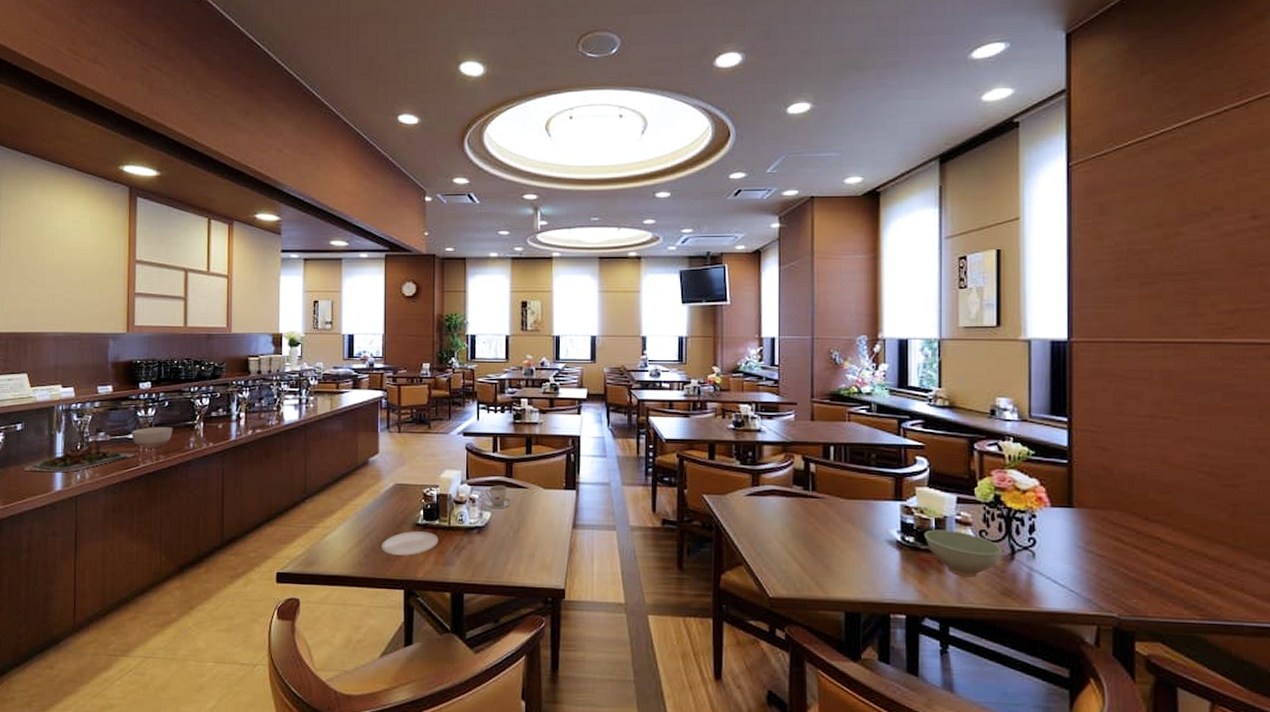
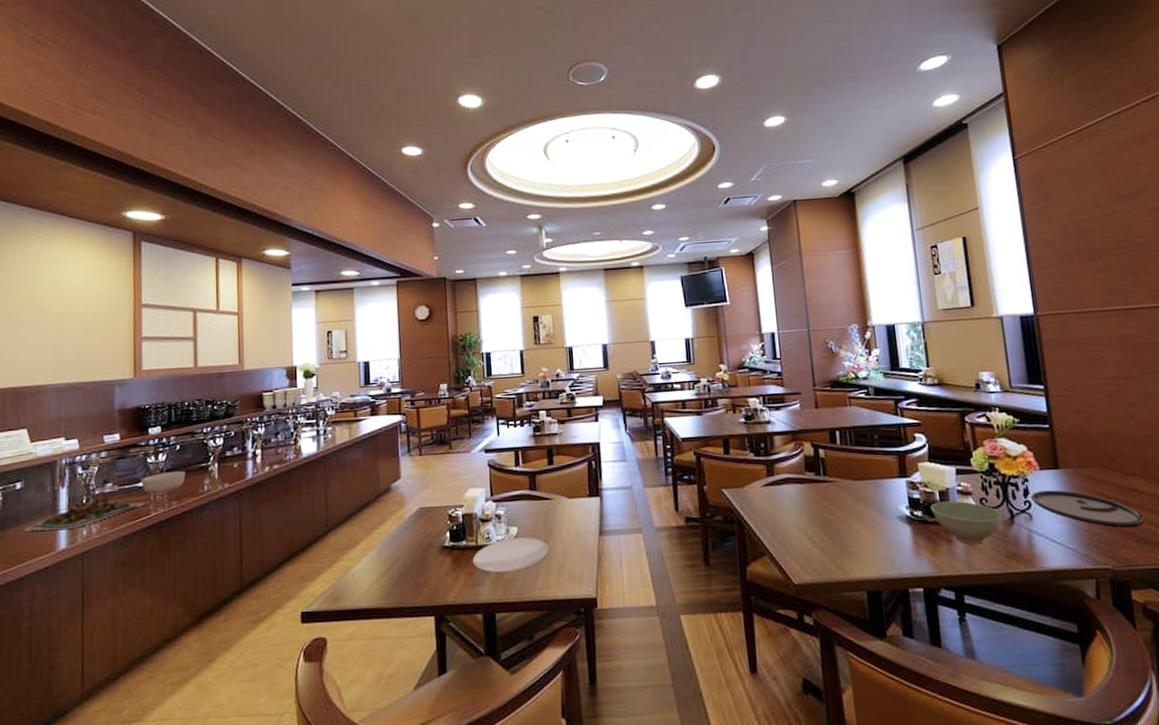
plate: present [382,530,439,556] -> none [409,553,467,582]
plate: none [444,522,521,555] -> present [472,537,549,573]
teacup: present [484,485,512,509] -> none [509,498,538,524]
plate: none [1037,529,1162,577] -> present [1031,490,1145,528]

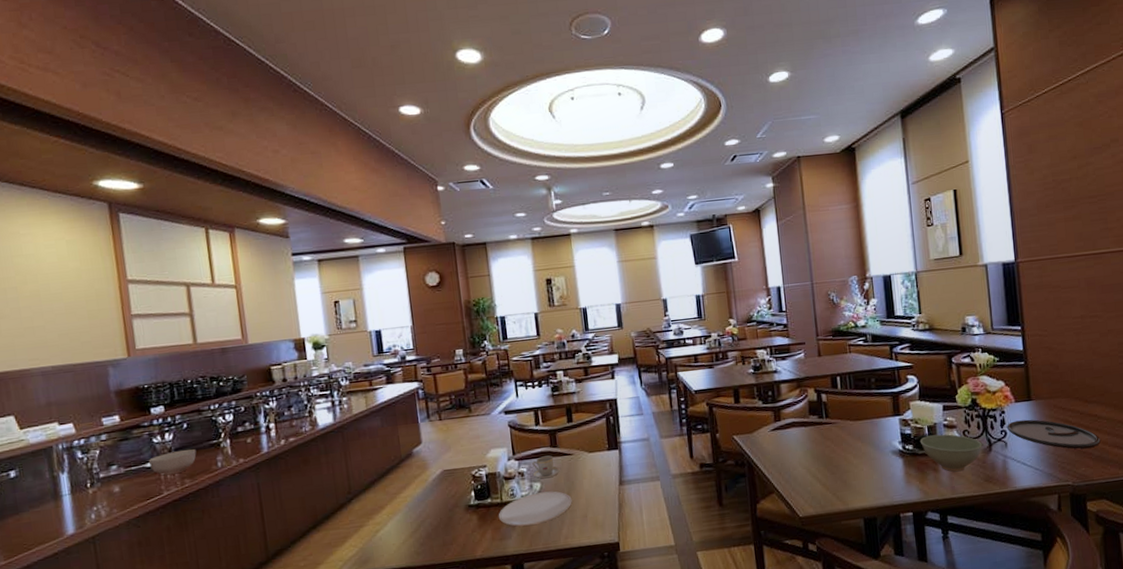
food platter: present [21,489,149,532] -> none [22,471,160,520]
teacup: none [509,498,538,524] -> present [532,455,560,479]

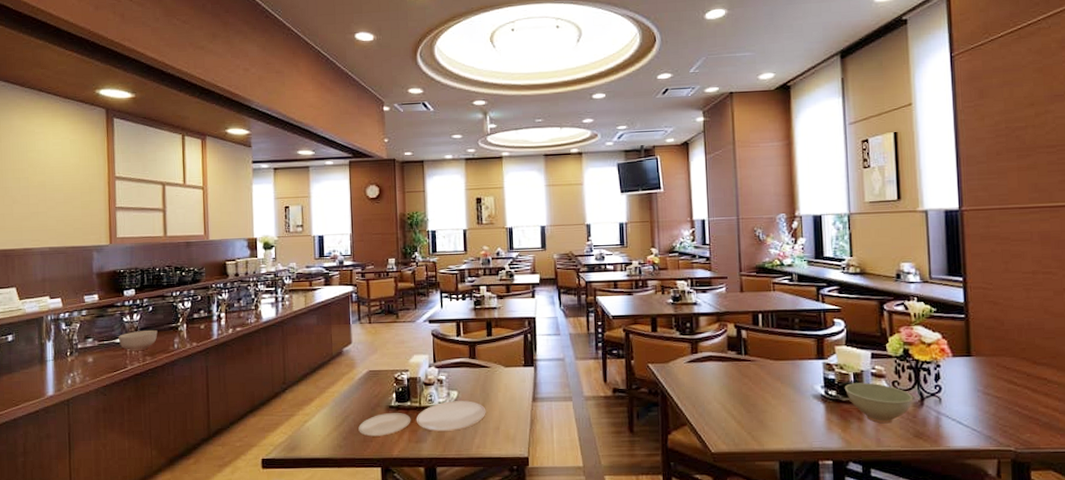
plate: none [436,511,493,540] -> present [358,412,411,437]
teacup: present [532,455,560,479] -> none [450,366,477,388]
plate: present [1007,419,1101,449] -> none [942,376,1050,414]

